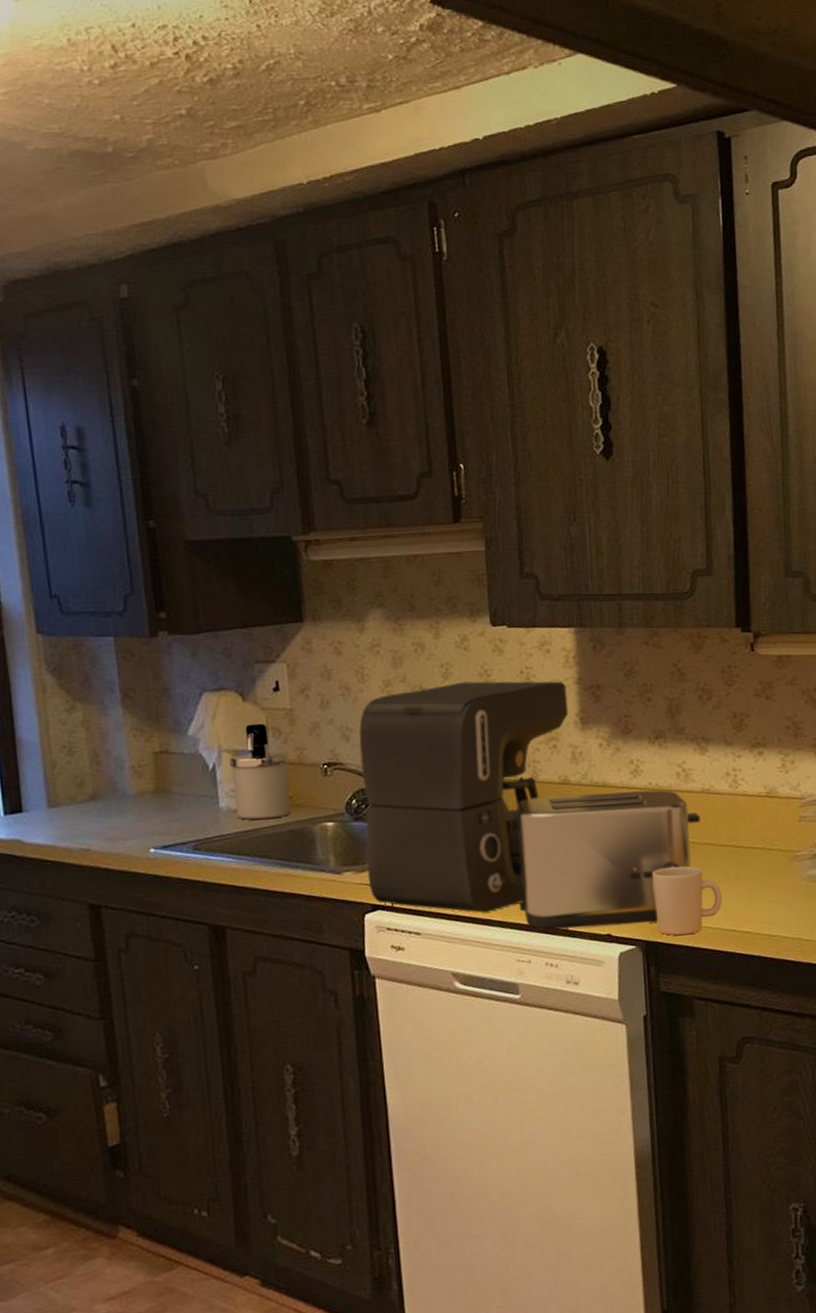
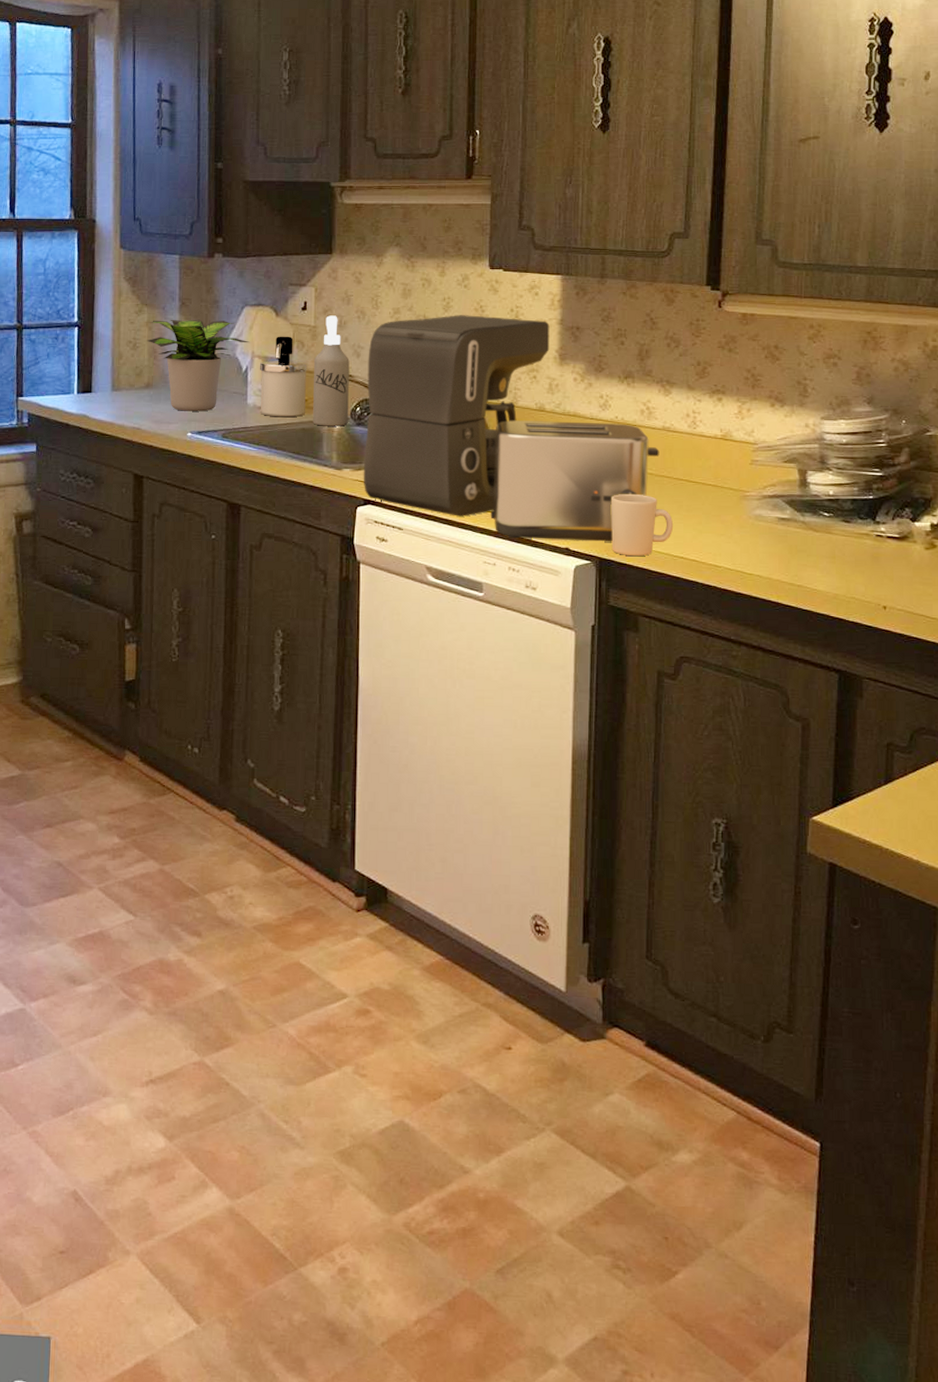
potted plant: none [85,711,214,824] -> present [147,319,250,412]
spray bottle: none [294,694,344,826] -> present [313,315,350,427]

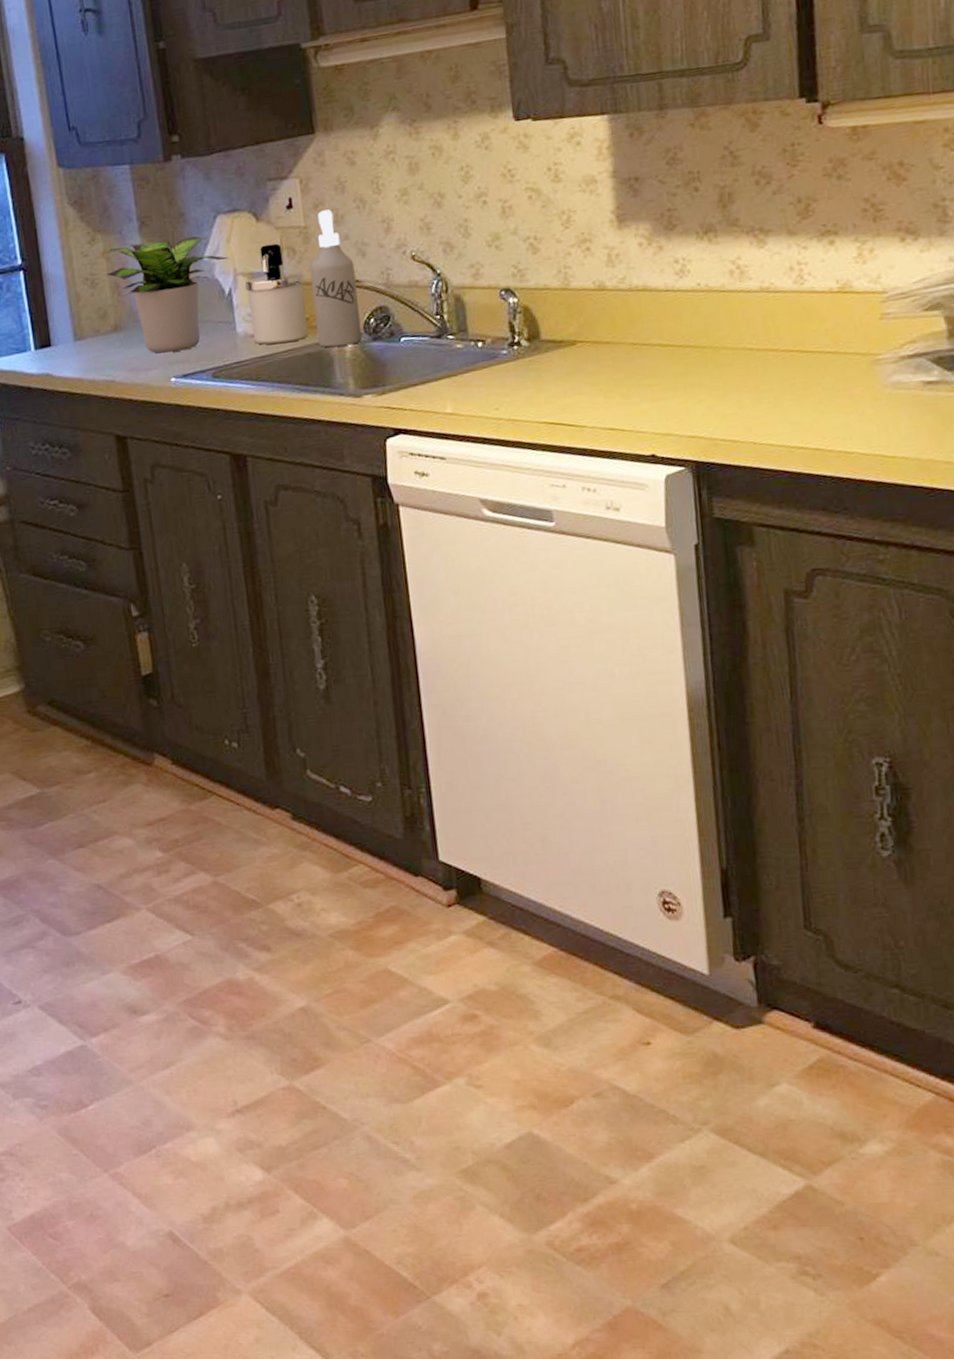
coffee maker: present [363,315,550,517] -> none [375,176,603,434]
toaster: present [490,420,660,541] -> none [546,291,760,453]
mug: present [611,493,673,557] -> none [703,376,786,455]

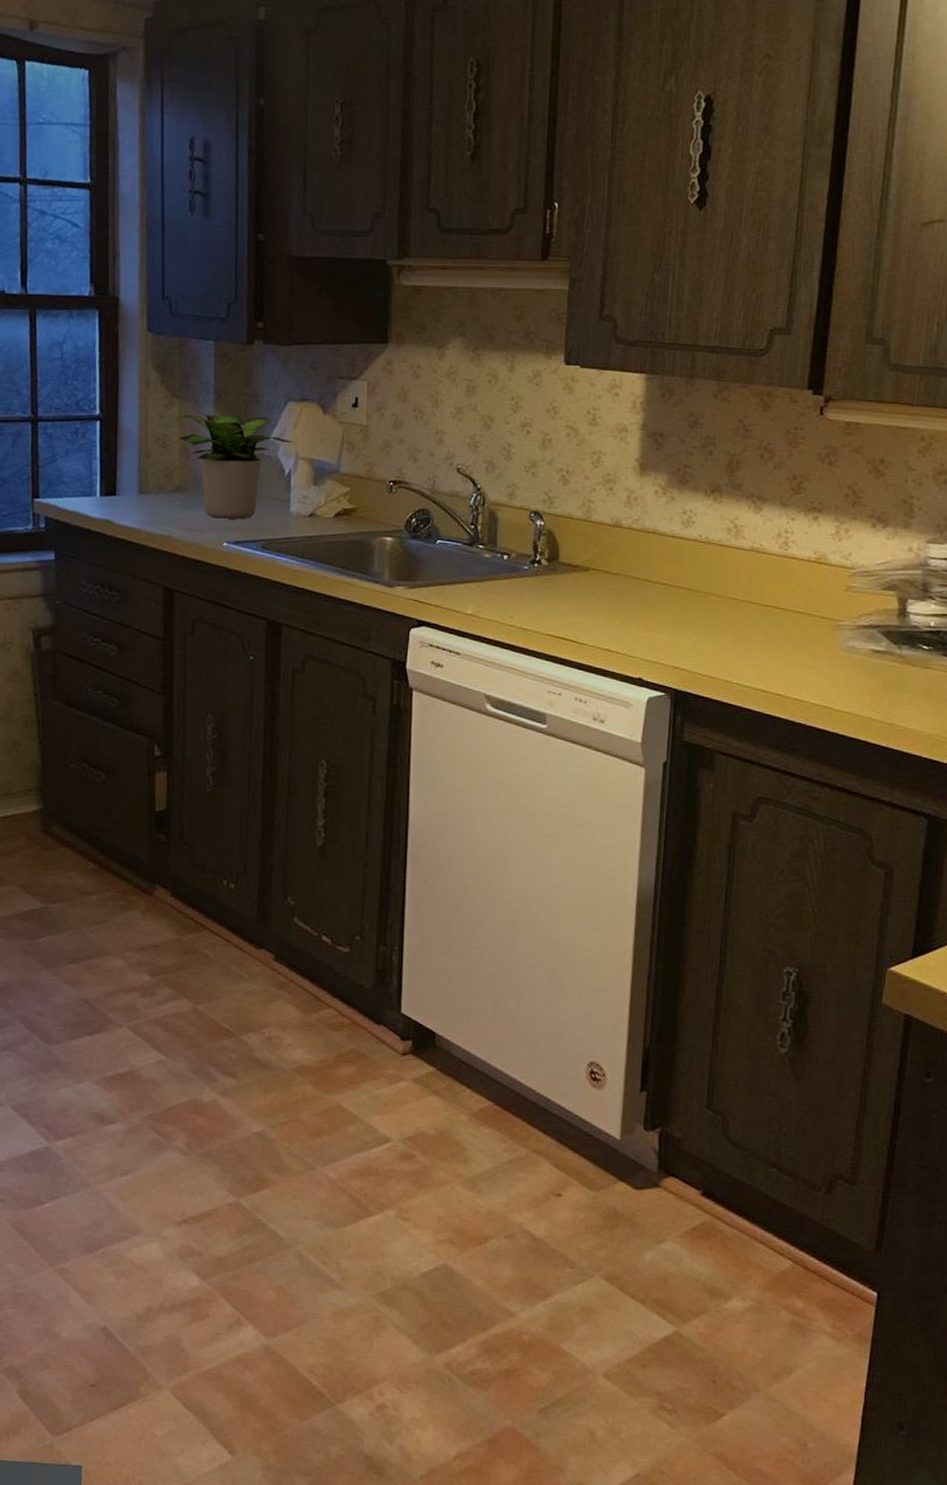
soap dispenser: present [244,243,308,345] -> none [303,436,359,528]
spray bottle: present [309,209,362,348] -> none [363,414,405,539]

